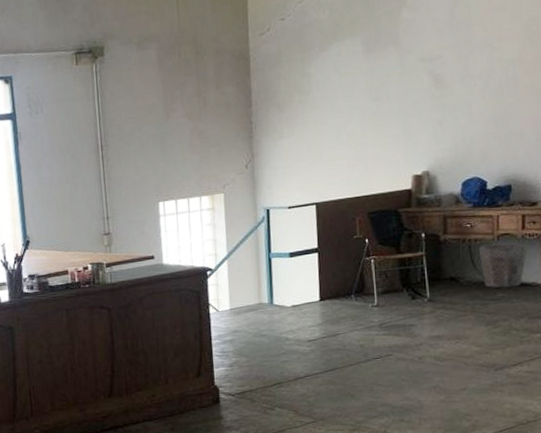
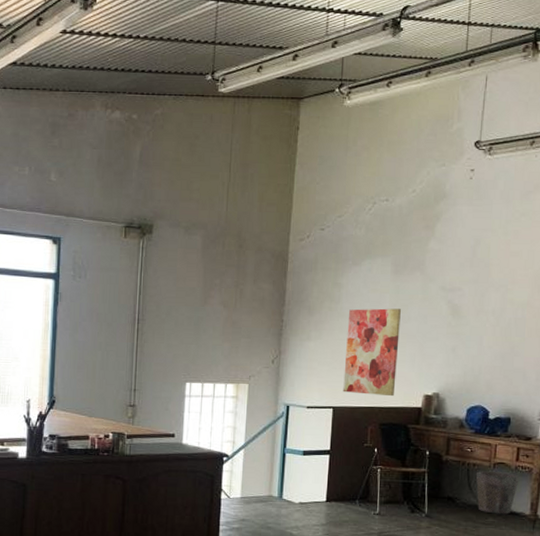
wall art: none [321,89,381,187] -> present [343,308,401,397]

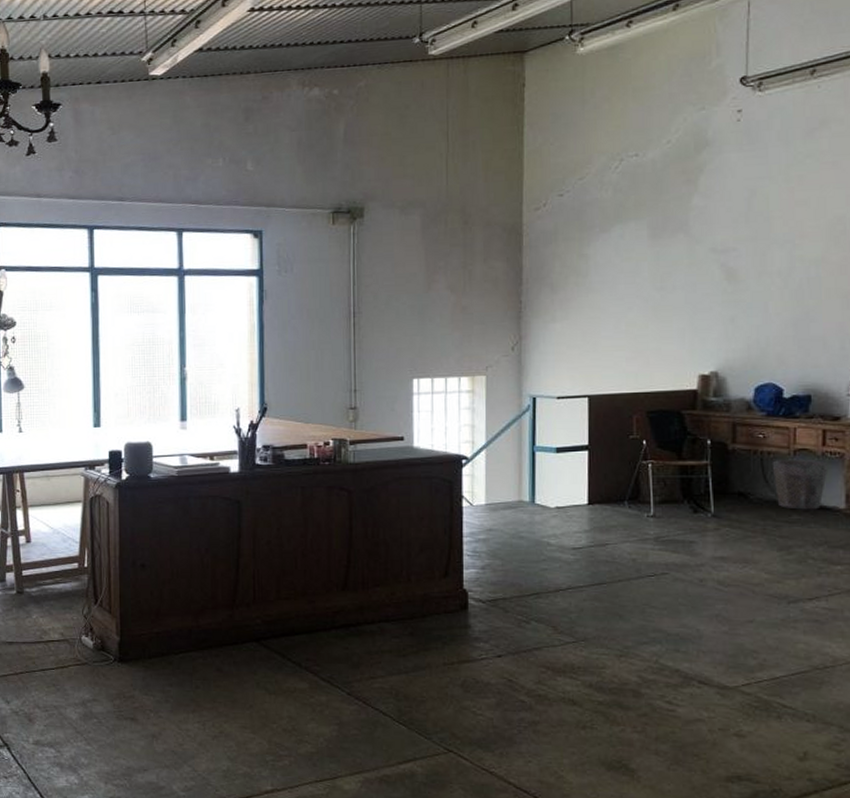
wall art: present [343,308,401,397] -> none [598,278,664,380]

